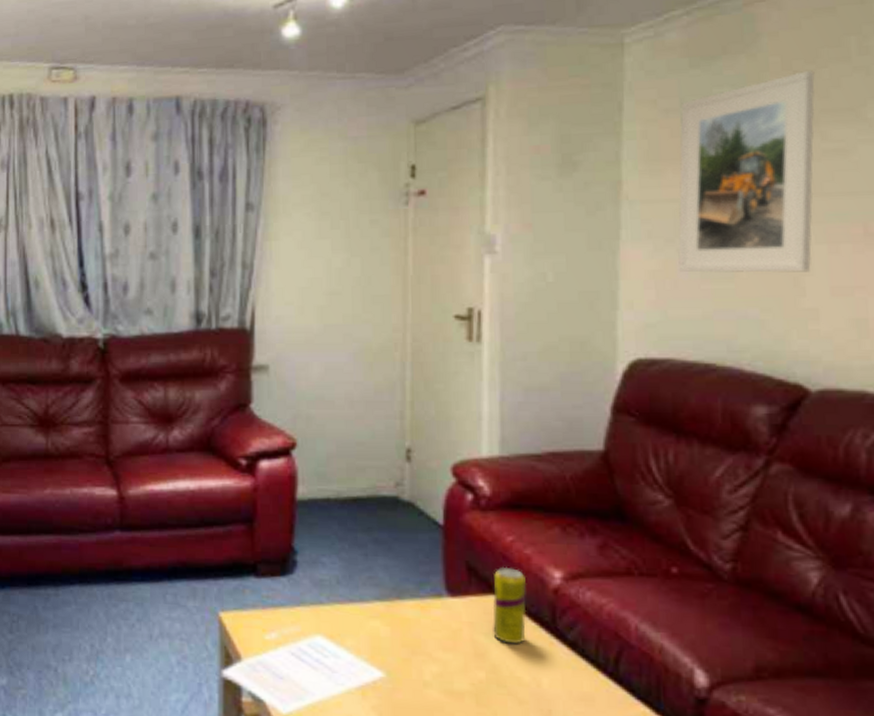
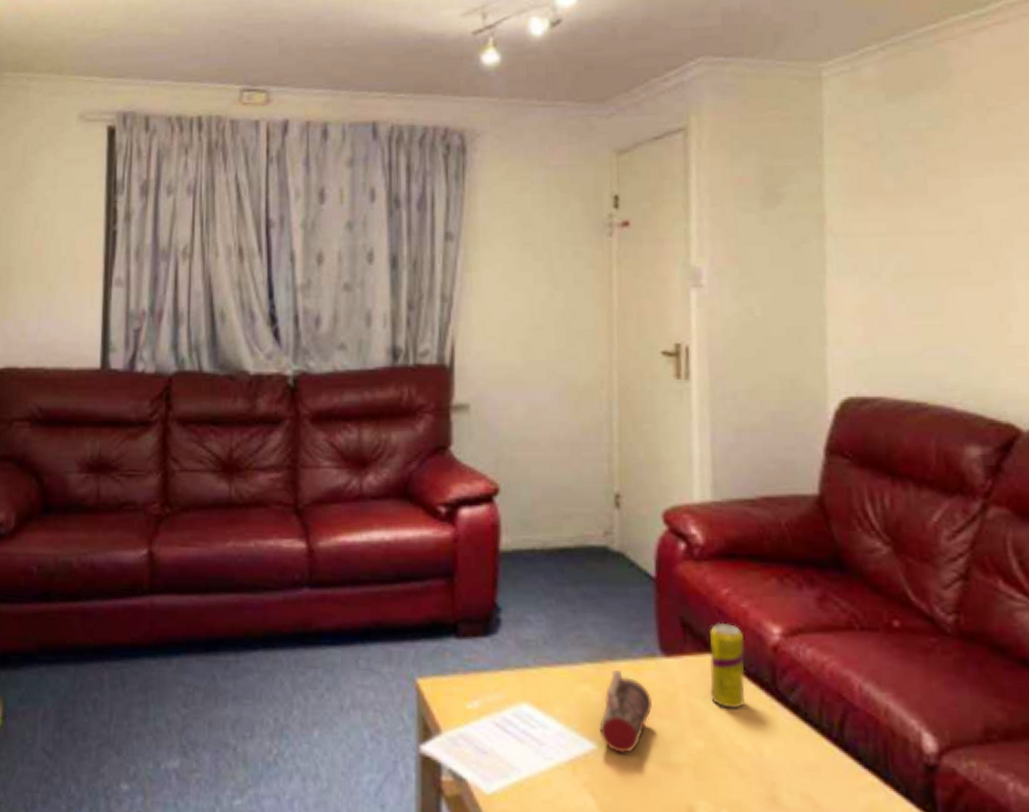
beer mug: none [387,607,439,682] -> present [599,669,654,754]
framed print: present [678,69,815,273] -> none [880,106,1015,309]

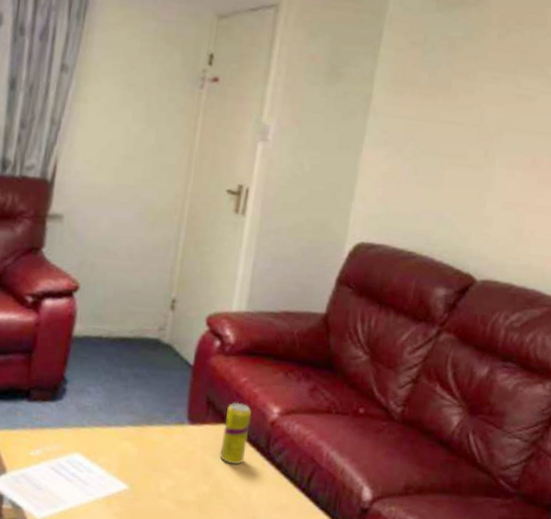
beer mug: present [599,669,654,754] -> none [132,432,177,494]

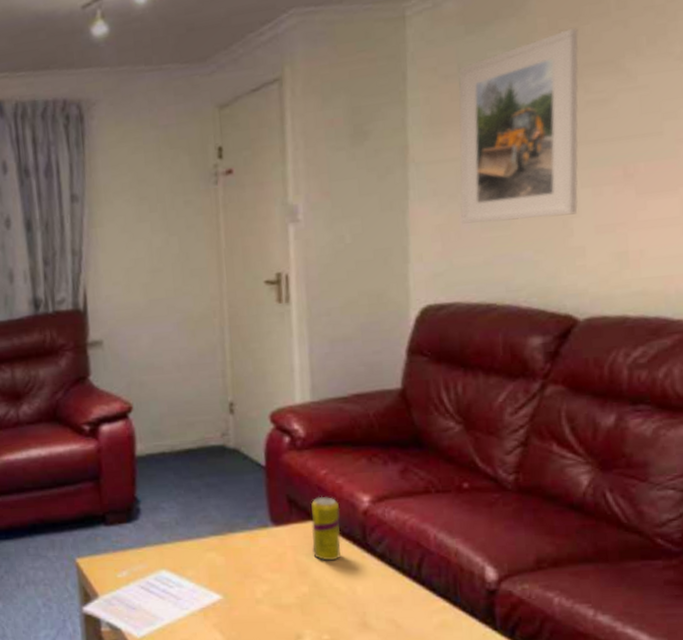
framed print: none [402,29,521,189] -> present [459,27,579,224]

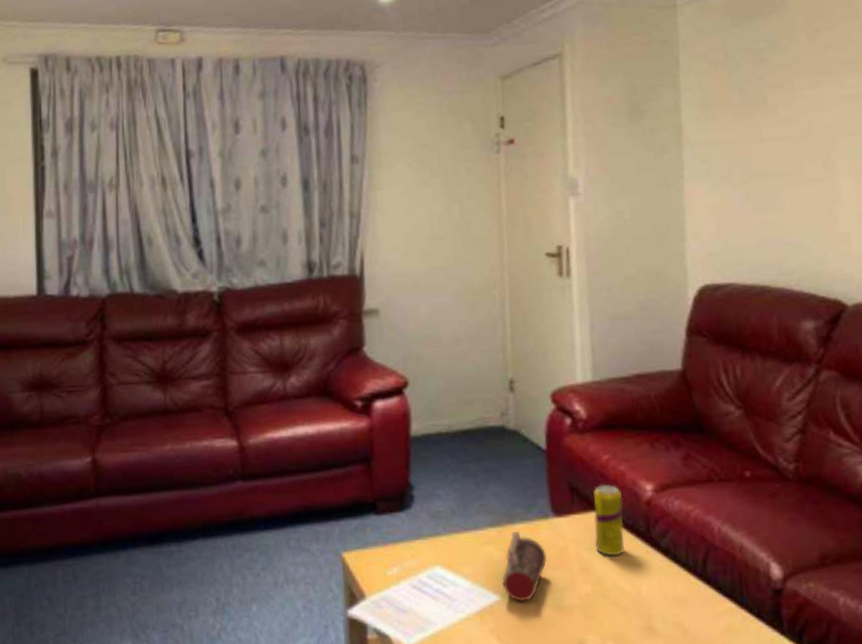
beer mug: none [223,538,267,601] -> present [502,530,548,602]
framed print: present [459,27,579,224] -> none [727,27,841,206]

